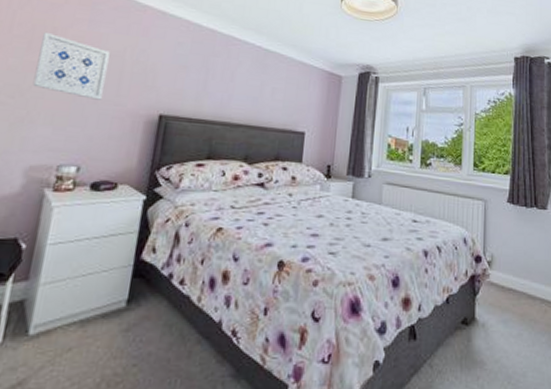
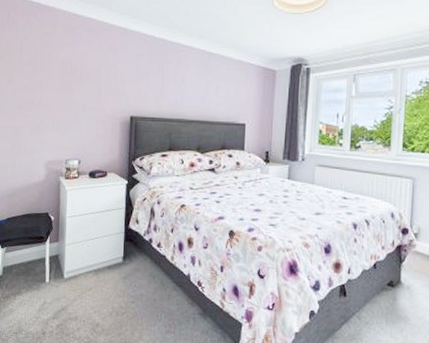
wall art: present [32,31,110,100] -> none [41,56,90,108]

